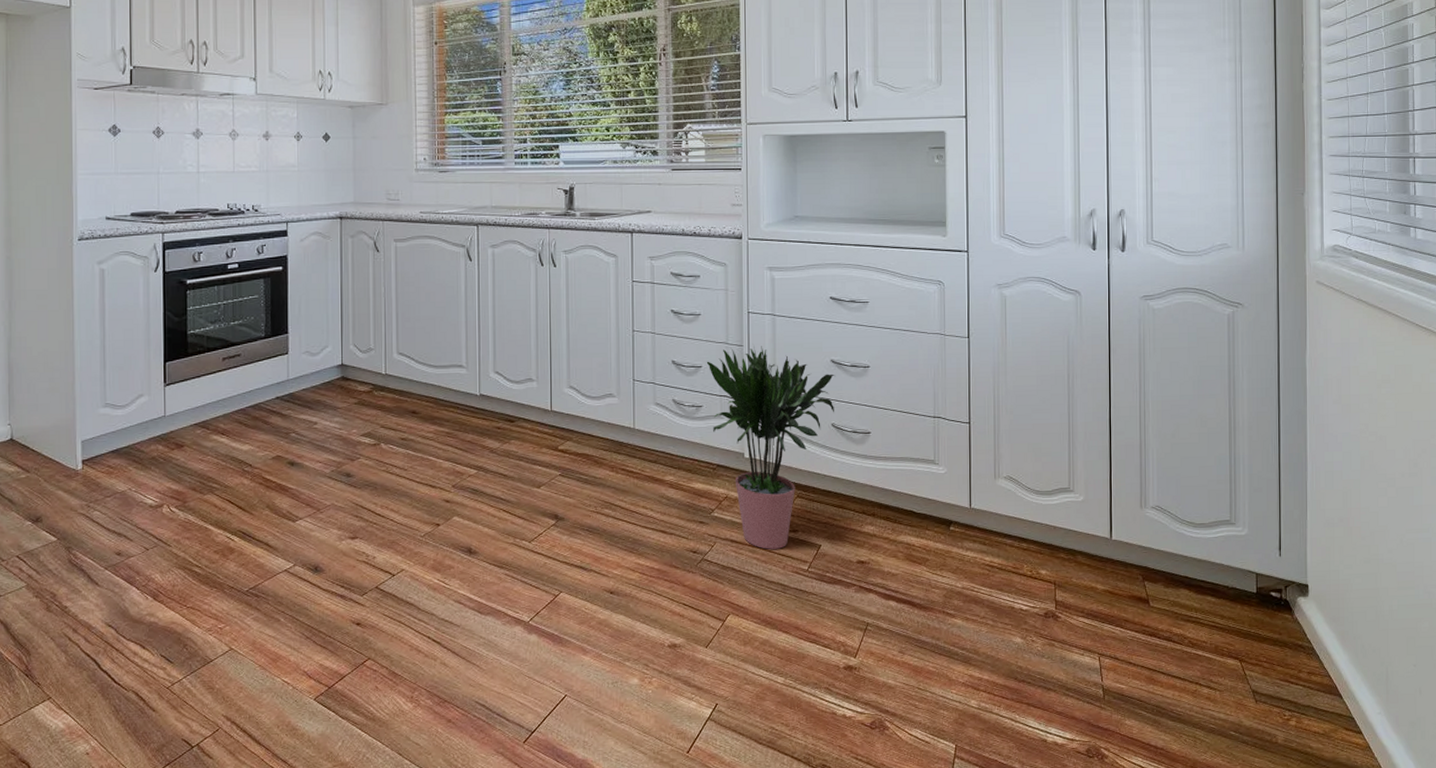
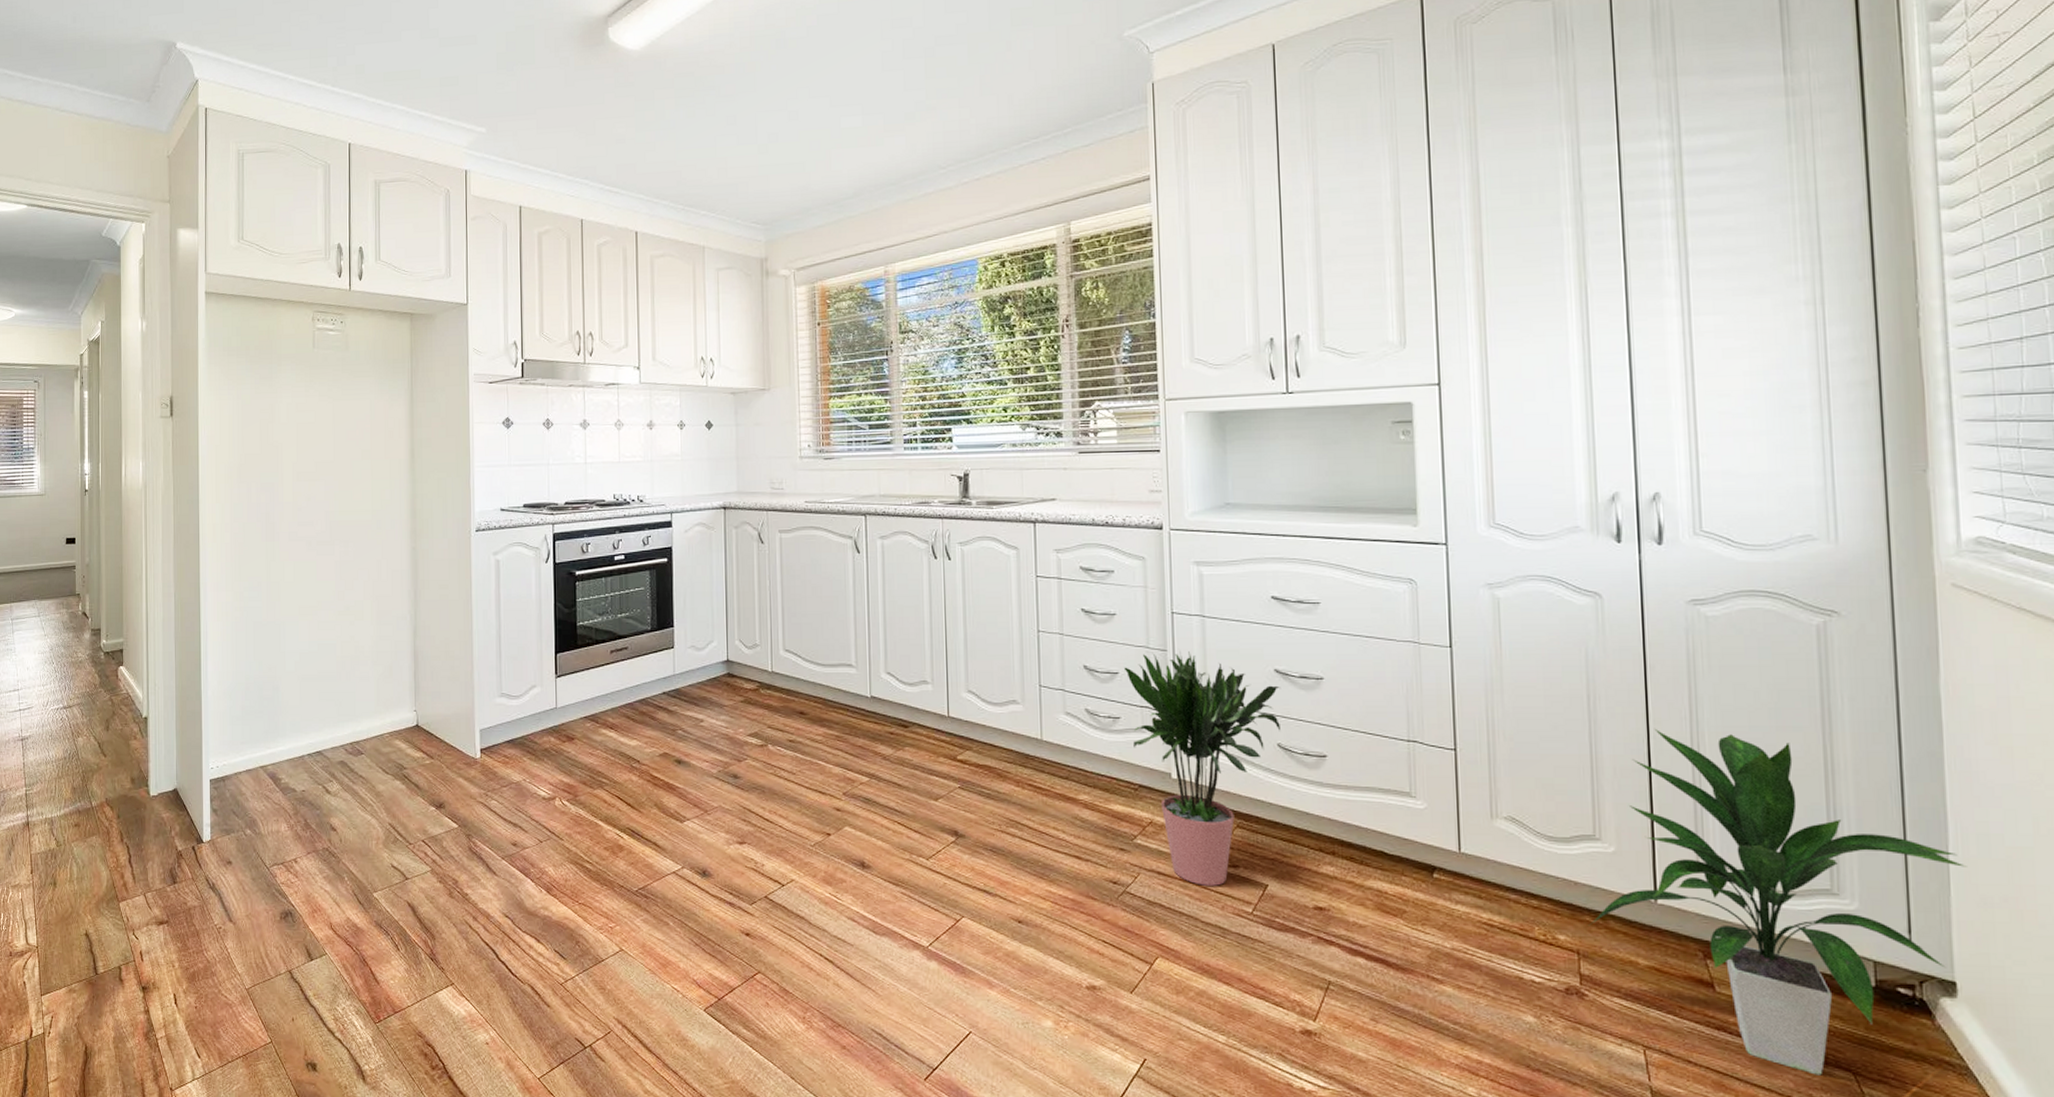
indoor plant: none [1065,399,1318,665] -> present [1592,728,1967,1076]

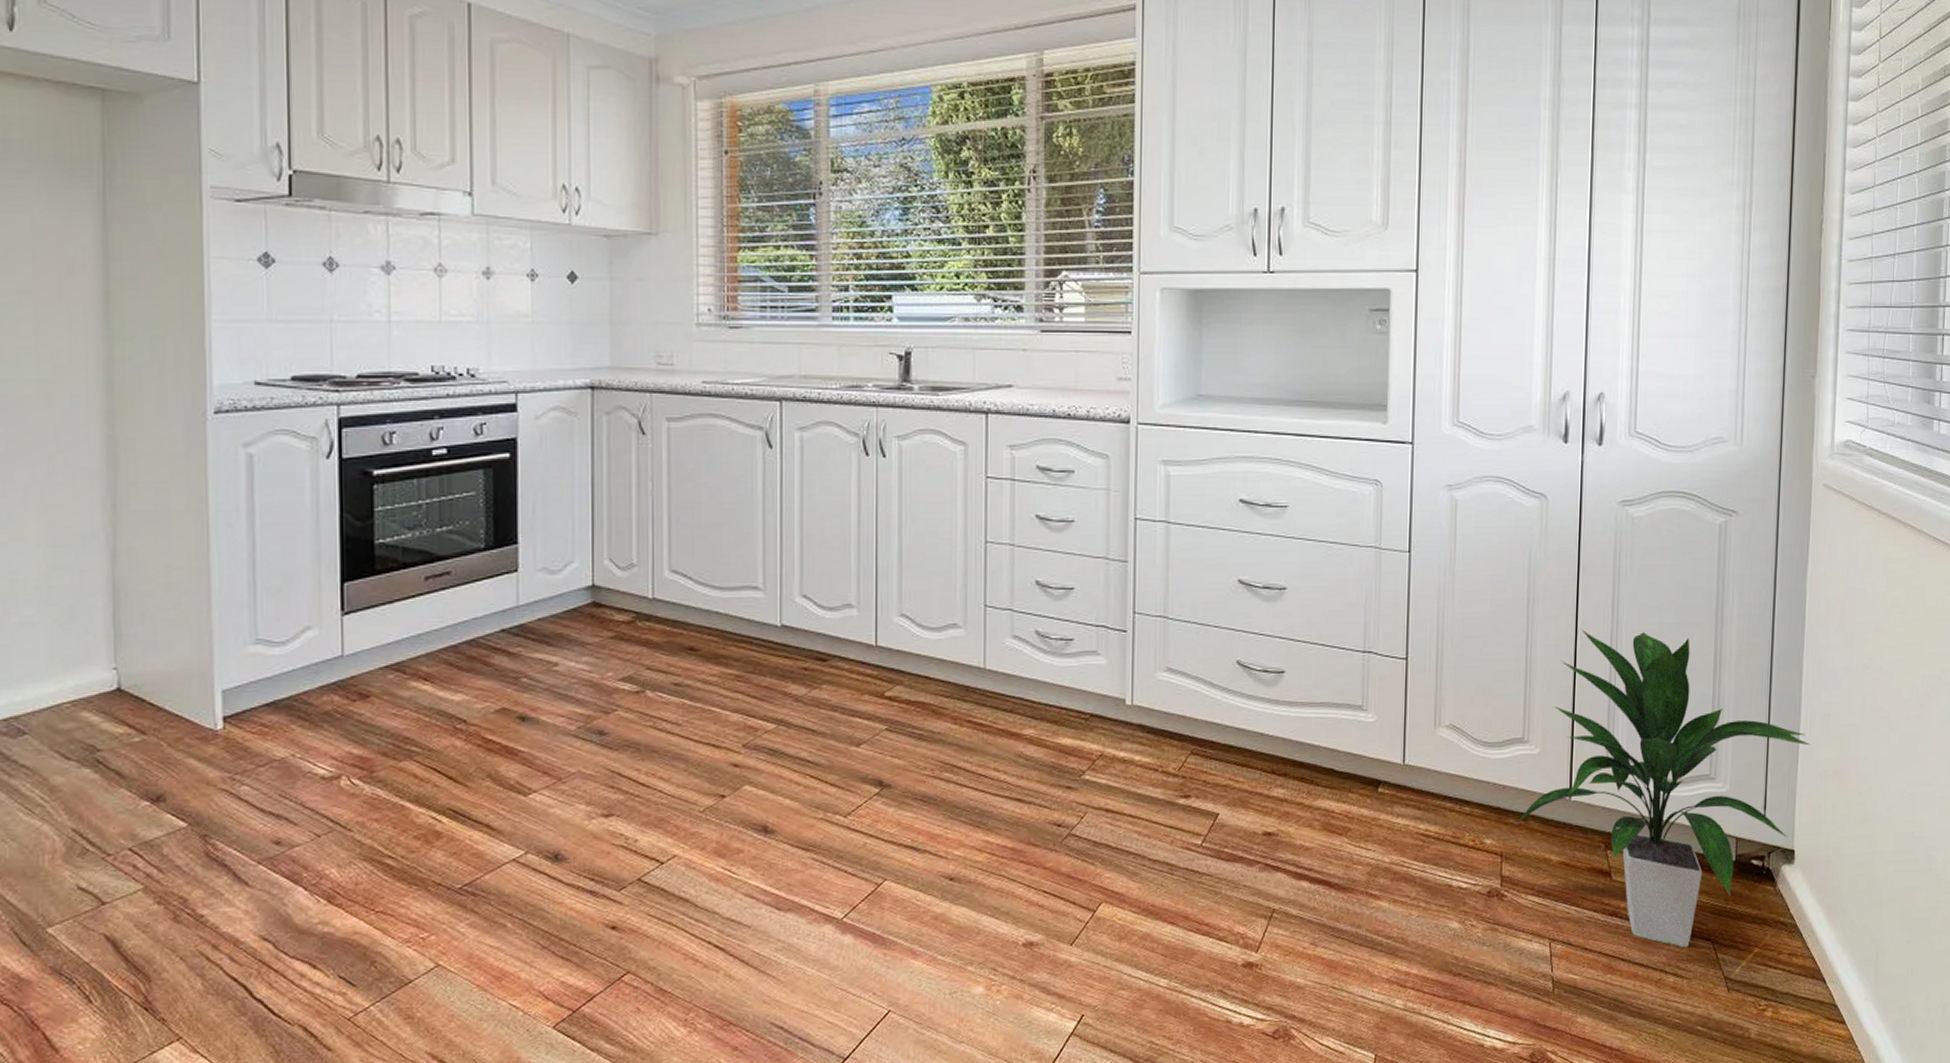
potted plant: present [1123,651,1280,886] -> none [1080,562,1243,820]

